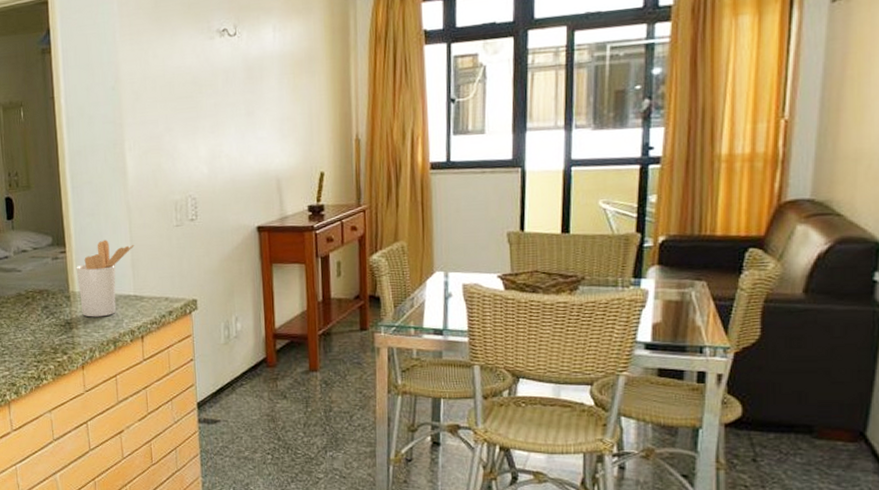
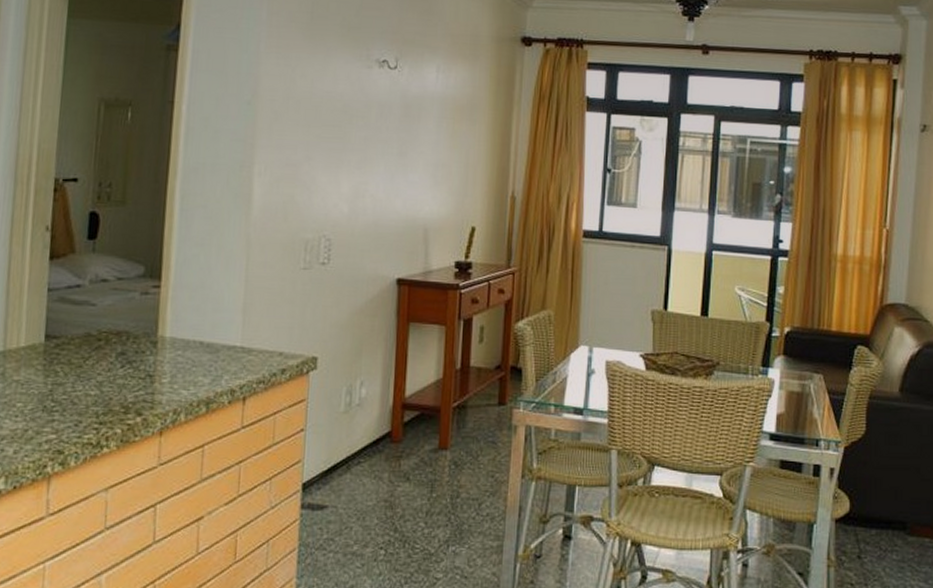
utensil holder: present [76,240,134,317] -> none [170,276,249,371]

